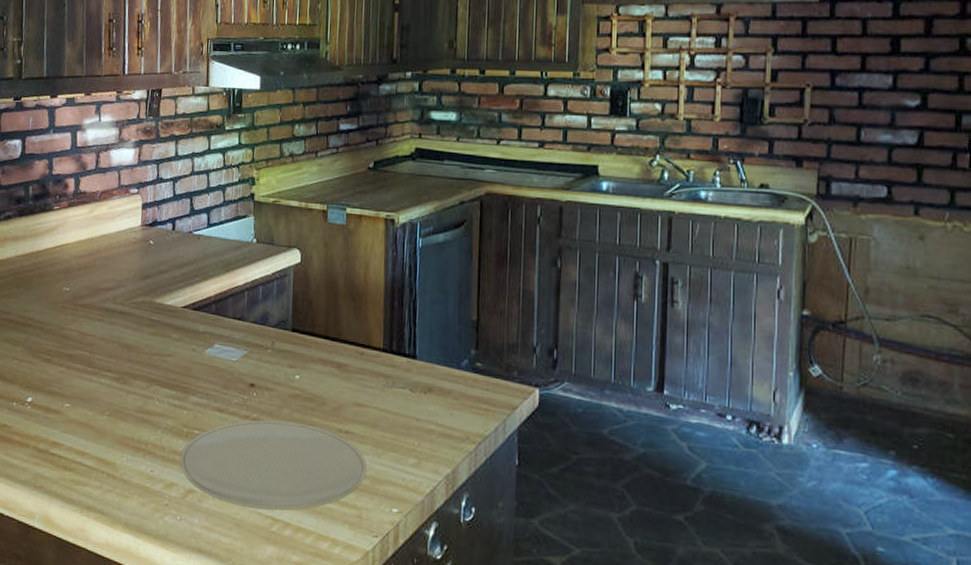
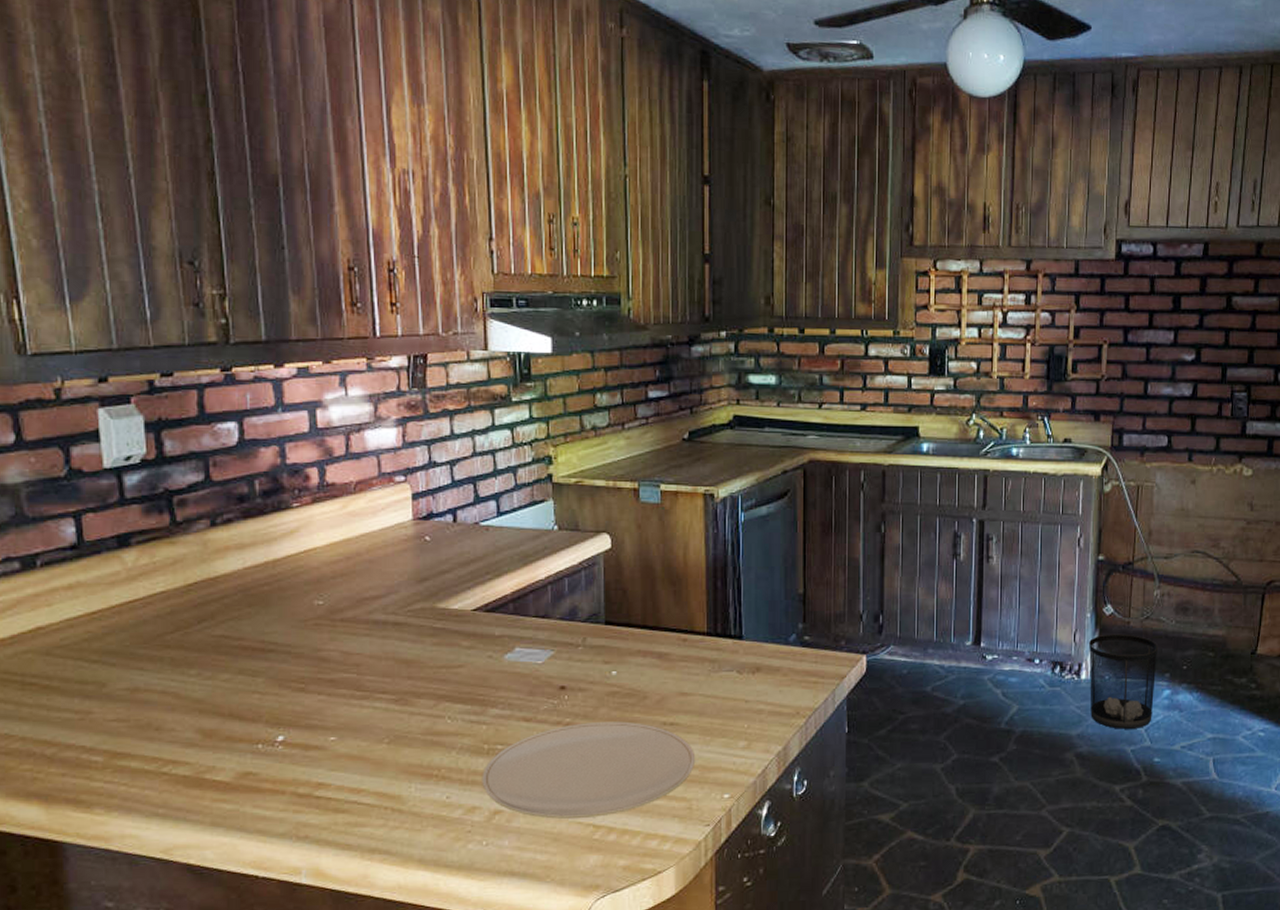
waste bin: none [792,397,880,510] -> present [1089,634,1159,729]

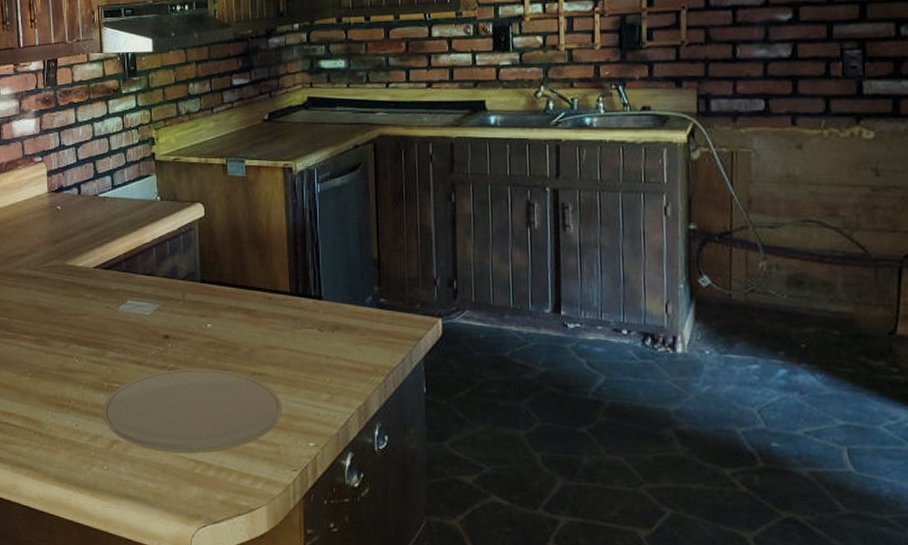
waste bin: present [1089,634,1159,729] -> none [684,306,769,409]

